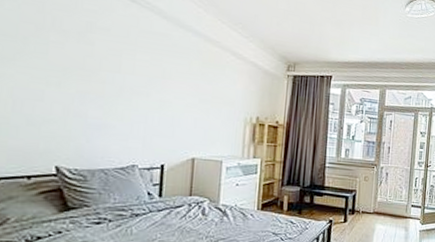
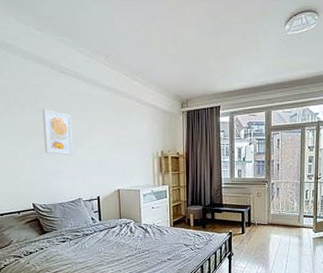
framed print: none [90,42,138,108] -> present [42,109,73,156]

